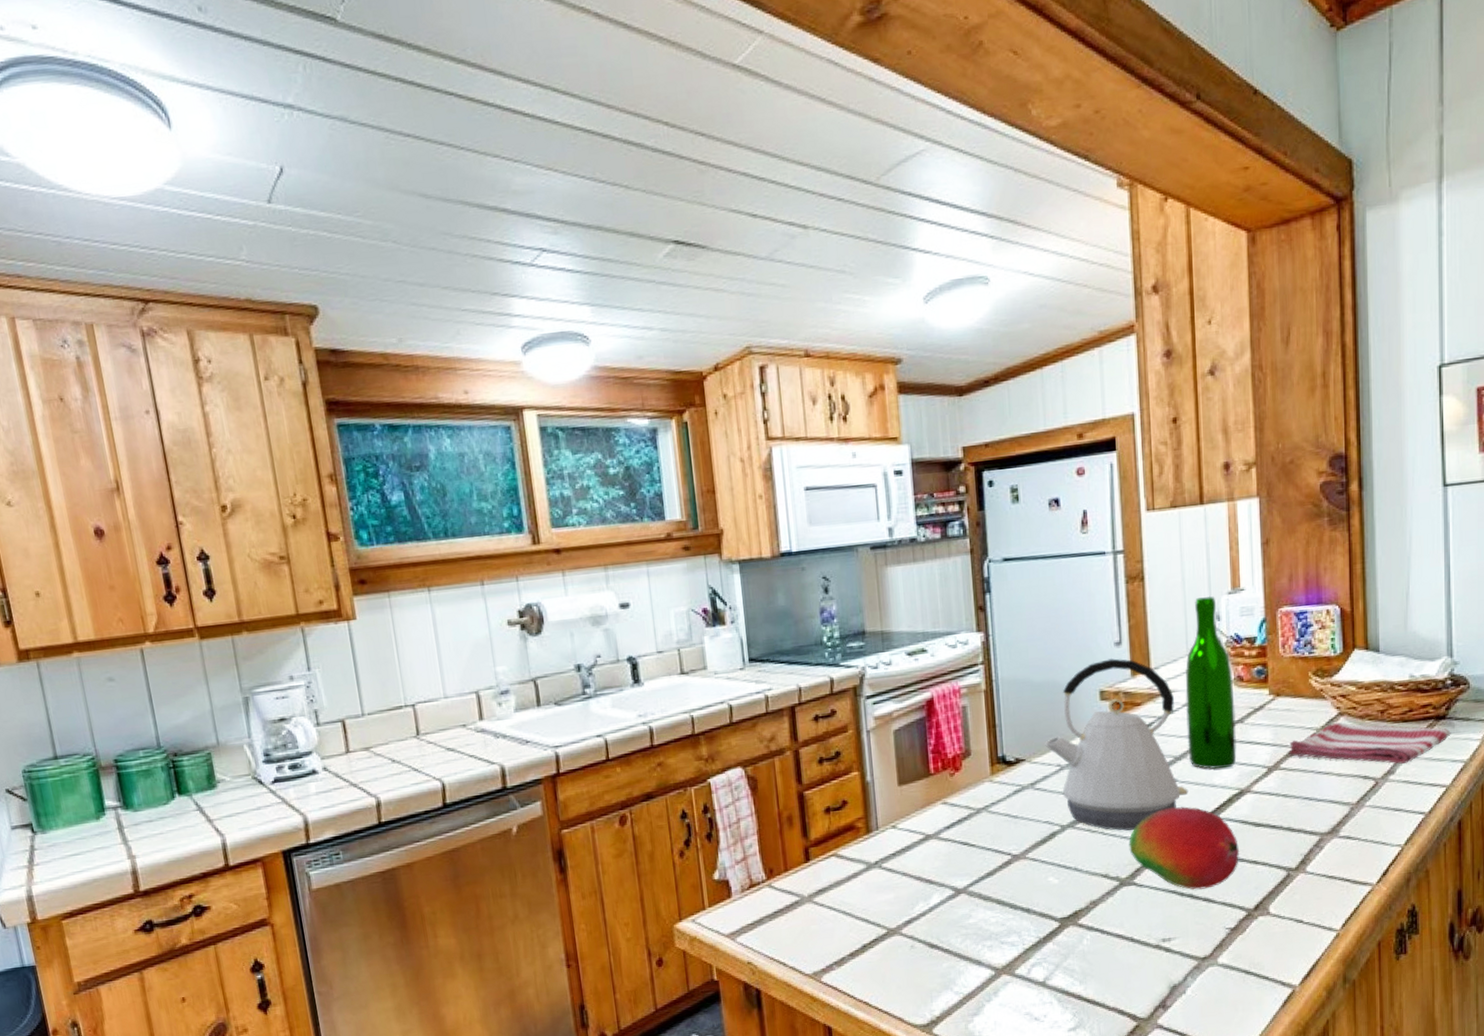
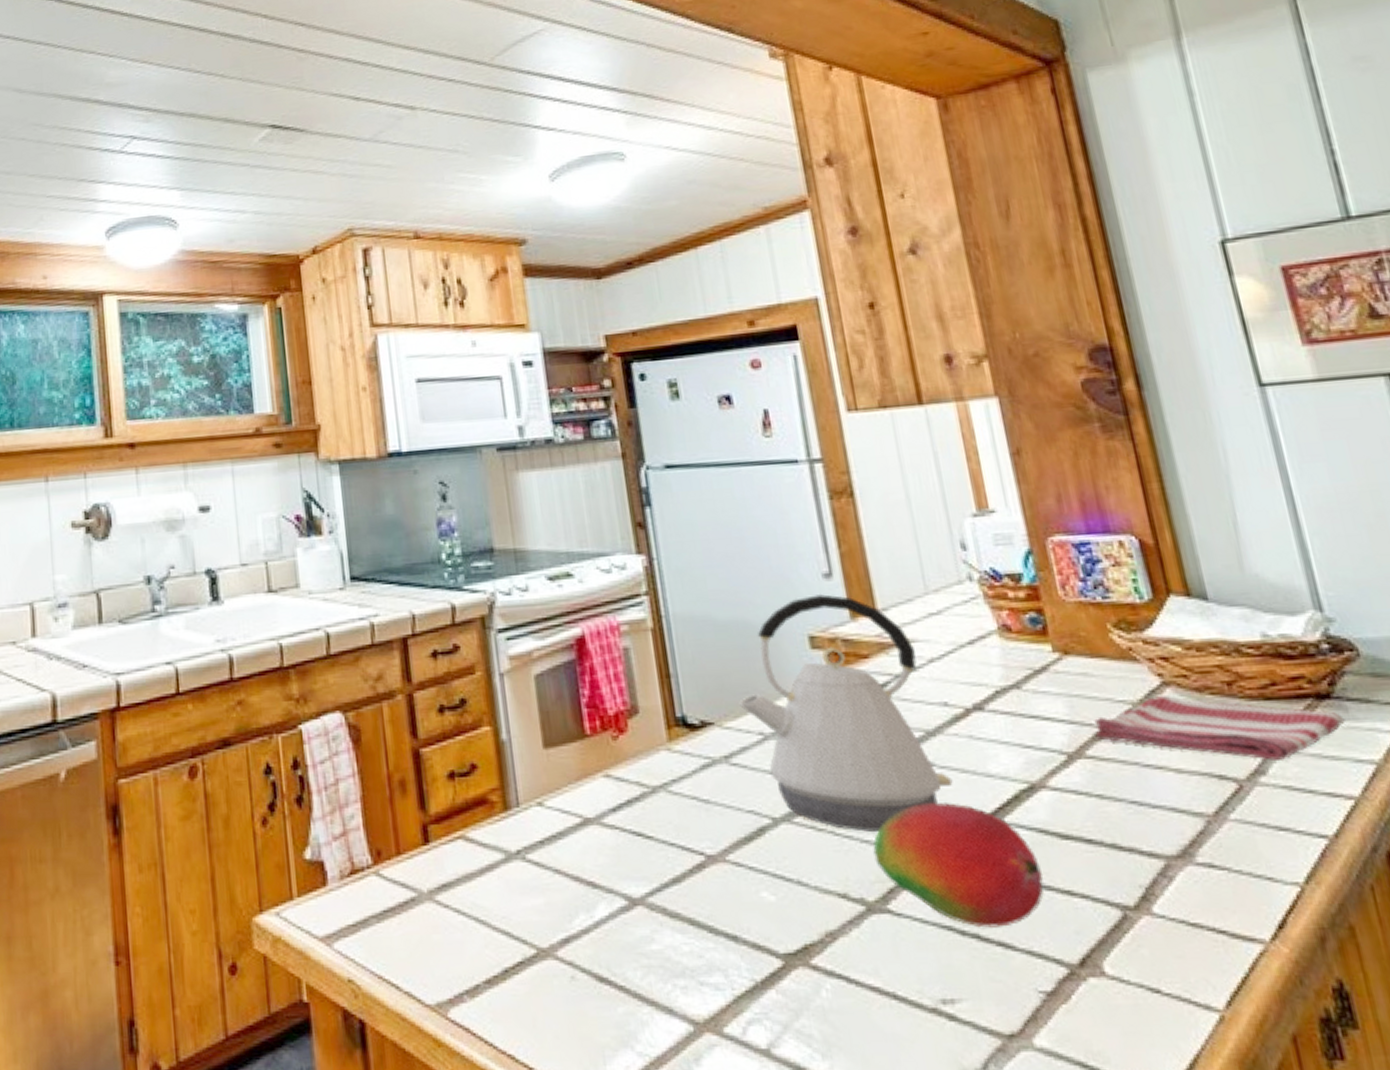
wine bottle: present [1185,595,1237,769] -> none [925,518,1018,752]

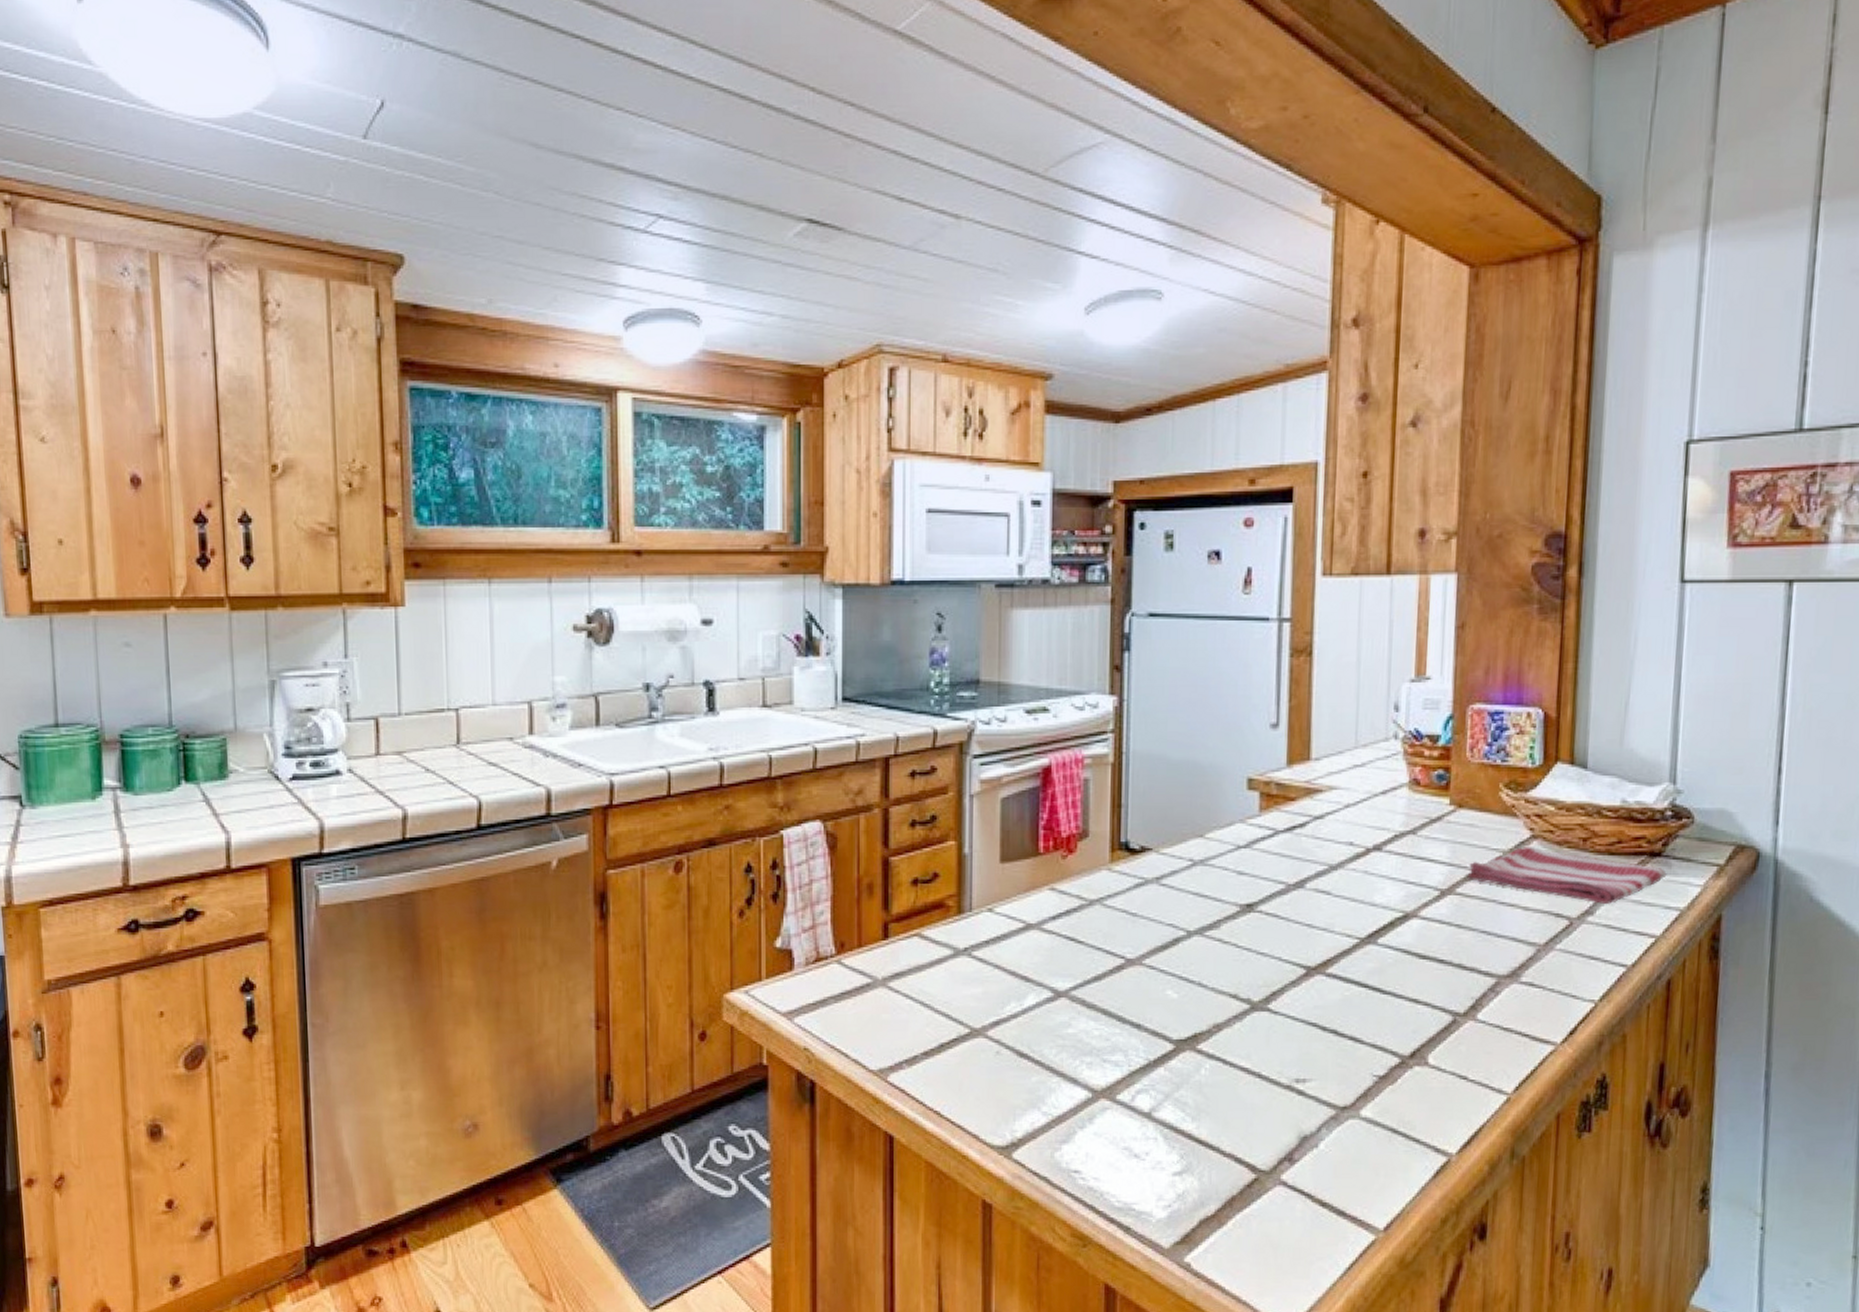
kettle: present [738,594,953,833] -> none [1176,742,1343,947]
fruit: present [873,803,1044,928] -> none [1265,925,1398,1026]

